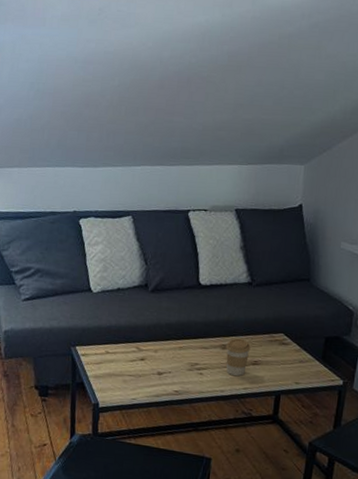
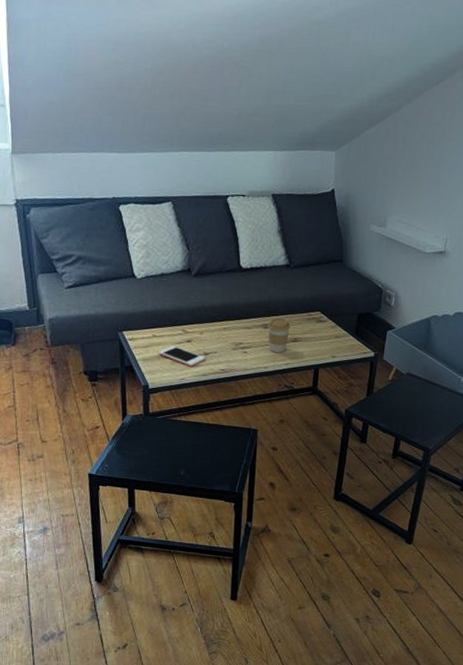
cell phone: none [110,363,159,386] -> present [158,346,206,367]

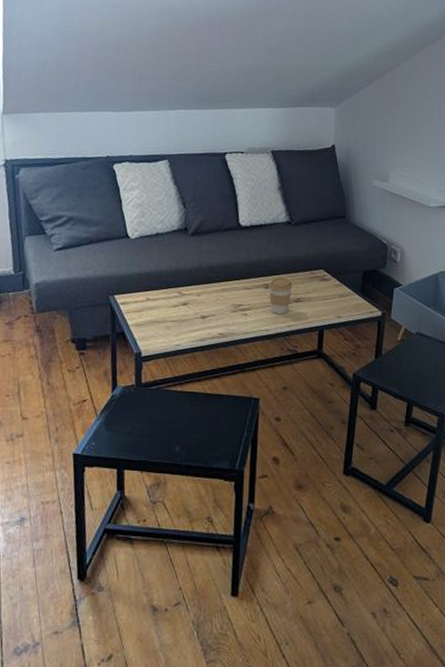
cell phone: present [158,346,206,367] -> none [152,309,203,331]

